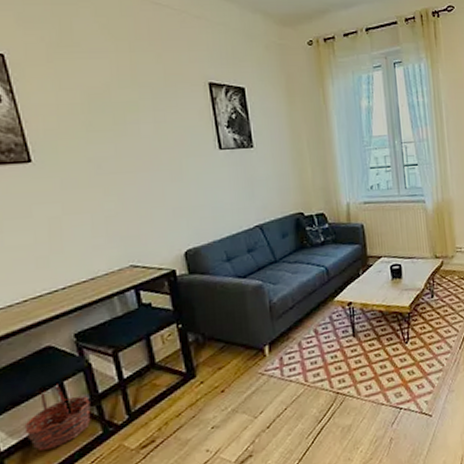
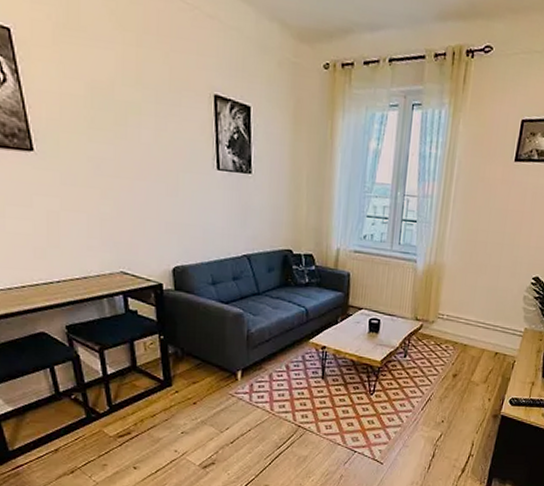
basket: present [24,384,91,450] -> none [19,367,77,421]

